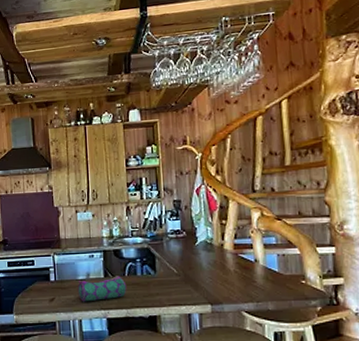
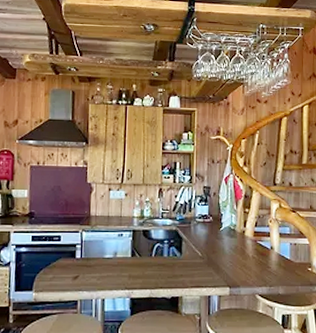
pencil case: present [77,276,127,302] -> none [103,256,153,281]

